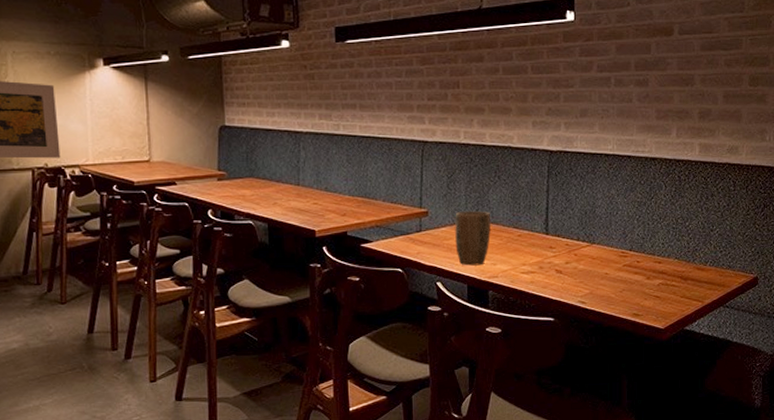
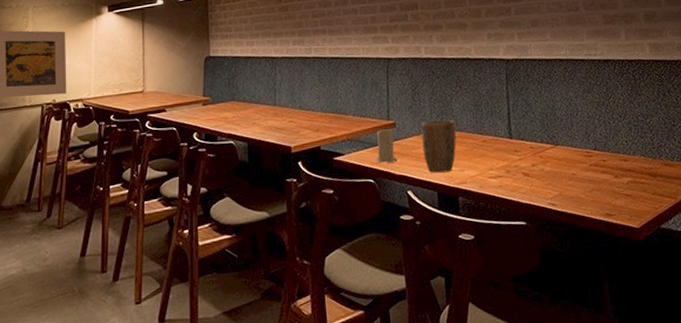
candle: none [405,215,429,252] -> present [375,127,398,163]

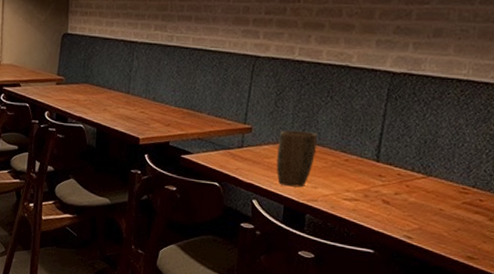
candle: present [375,127,398,163] -> none [224,131,248,169]

